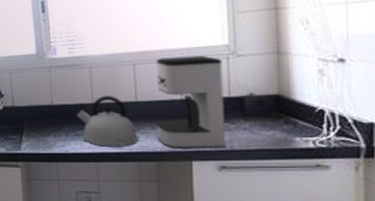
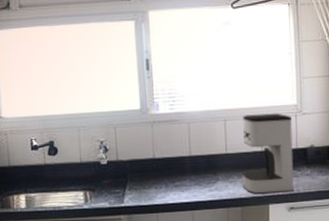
kettle: present [77,95,138,148] -> none [176,148,227,196]

